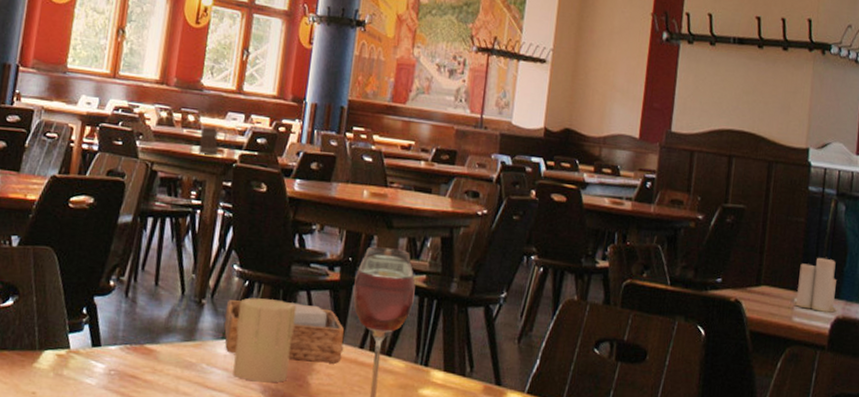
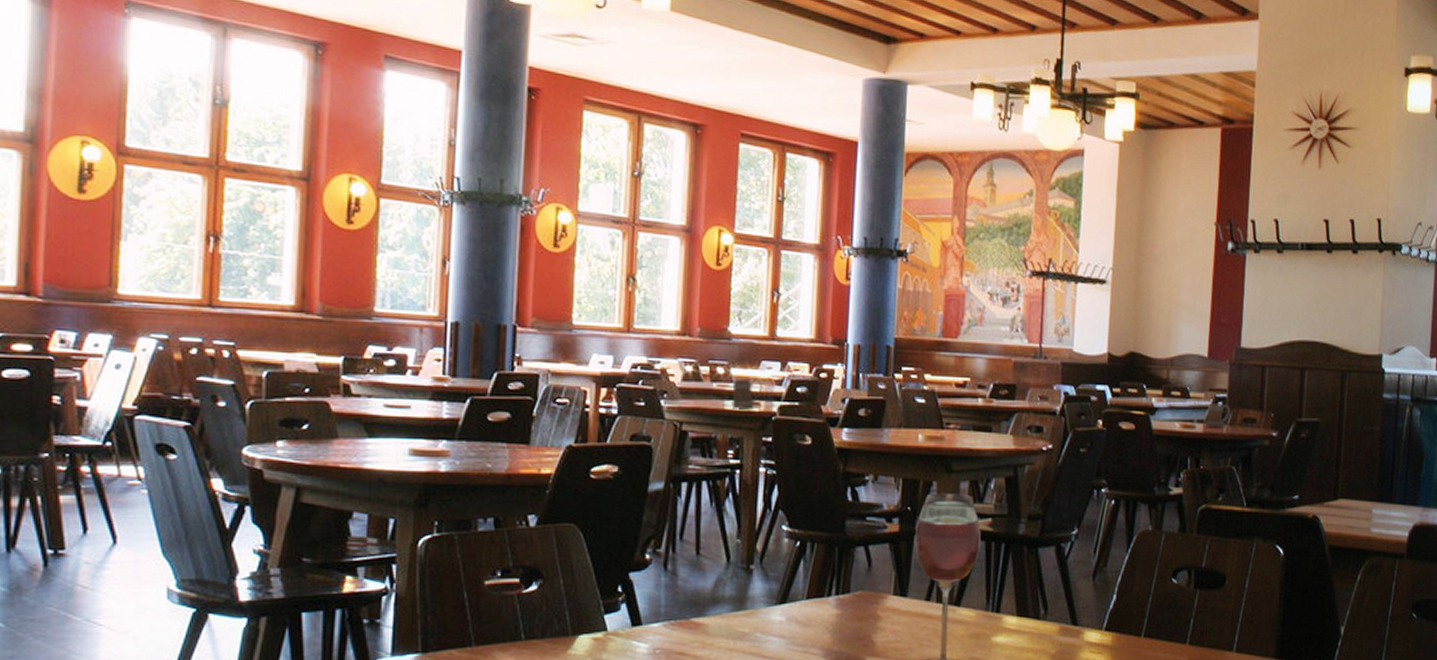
napkin holder: present [223,300,345,364] -> none [776,560,909,620]
candle: present [233,298,297,383] -> none [790,558,855,646]
beer mug: none [634,182,659,207] -> present [1206,403,1230,428]
candle: present [793,256,837,313] -> none [1370,464,1415,520]

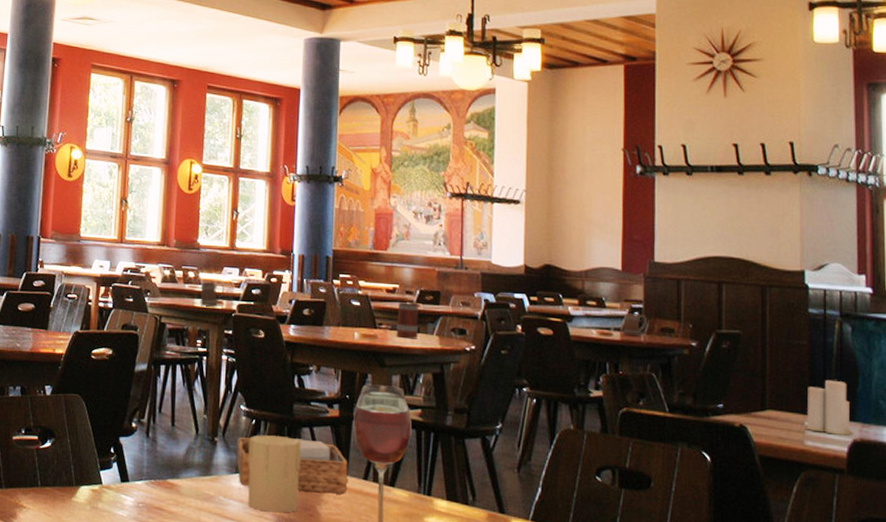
napkin holder: none [776,560,909,620] -> present [236,437,348,495]
candle: none [790,558,855,646] -> present [247,435,301,513]
beer mug: none [966,397,992,440] -> present [396,302,419,339]
candle: none [1370,464,1415,520] -> present [803,379,853,436]

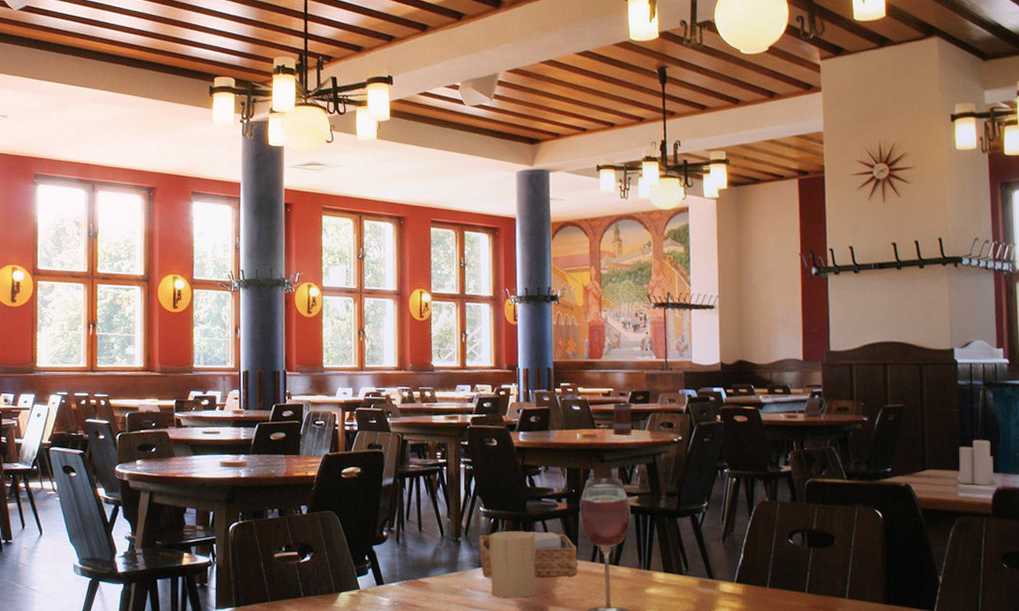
beer mug: present [200,281,225,307] -> none [437,398,459,422]

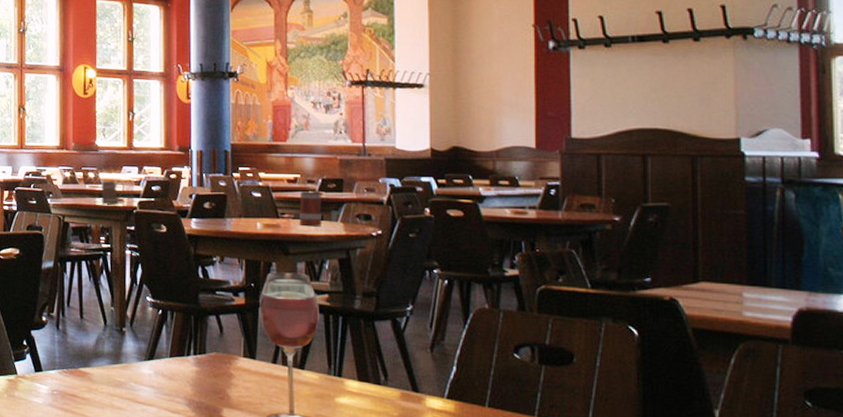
beer mug: none [437,398,459,422] -> present [101,180,125,205]
napkin holder: present [478,531,578,578] -> none [144,326,257,378]
candle: present [488,531,536,598] -> none [156,324,209,397]
beer mug: present [806,397,826,417] -> none [539,191,565,214]
candle: present [956,438,997,485] -> none [741,247,799,305]

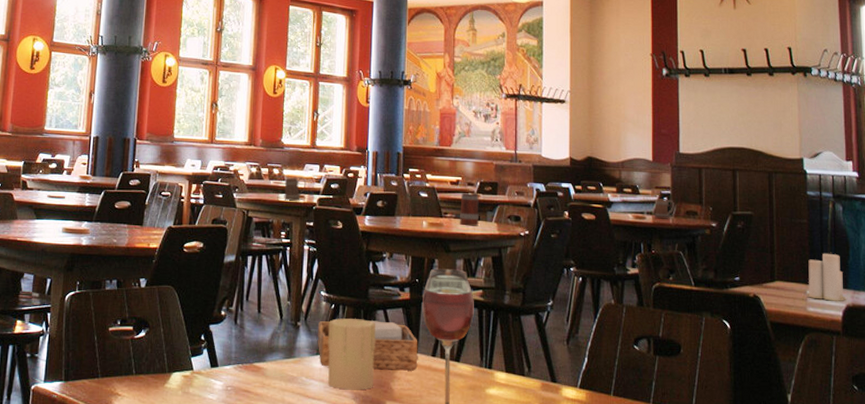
napkin holder: none [144,326,257,378] -> present [317,320,418,371]
candle: none [156,324,209,397] -> present [327,318,376,390]
beer mug: none [539,191,565,214] -> present [654,198,674,219]
candle: none [741,247,799,305] -> present [806,252,847,301]

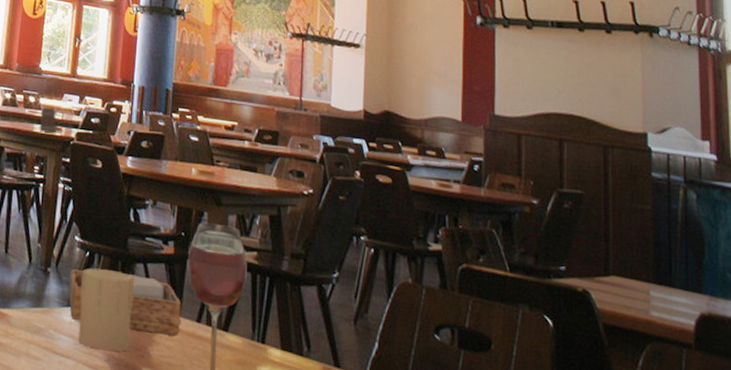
beer mug: present [460,192,479,226] -> none [234,140,257,179]
beer mug: present [654,198,674,219] -> none [463,165,487,191]
candle: present [806,252,847,301] -> none [648,247,701,309]

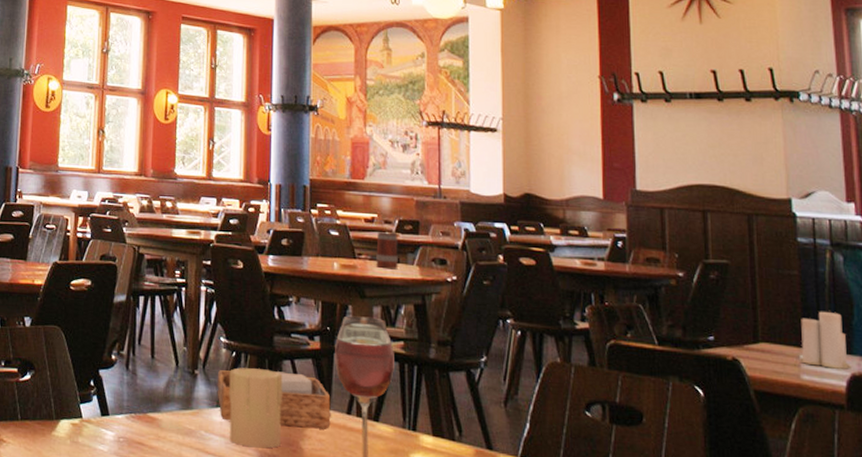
beer mug: present [39,107,65,133] -> none [178,211,203,237]
beer mug: none [234,140,257,179] -> present [376,231,398,270]
candle: none [648,247,701,309] -> present [798,310,852,370]

